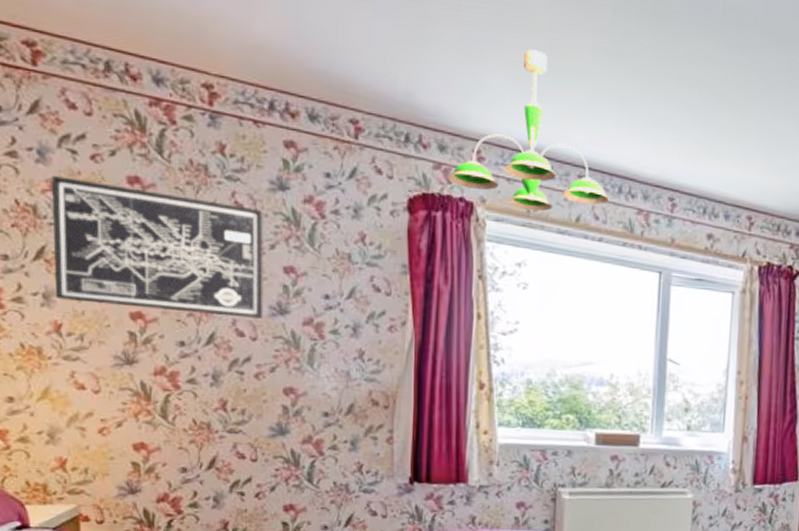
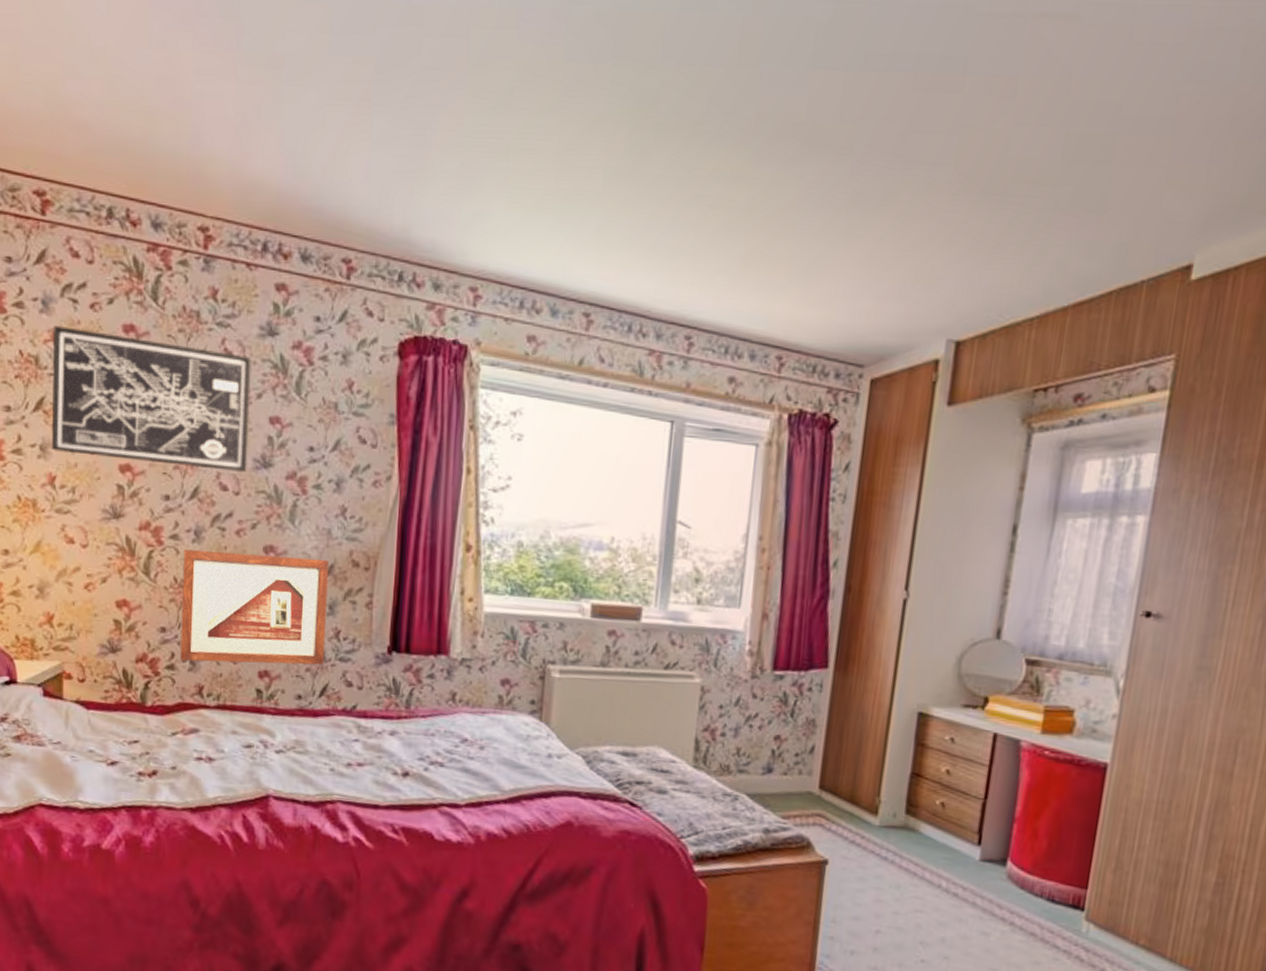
picture frame: none [202,393,349,499] -> present [180,549,329,665]
ceiling light fixture: present [448,49,610,212] -> none [441,174,617,355]

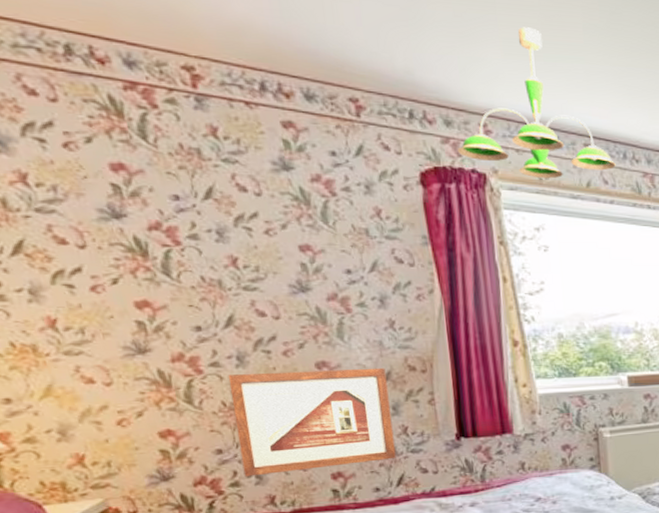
wall art: present [51,326,252,473] -> none [19,166,284,299]
ceiling light fixture: none [441,174,617,355] -> present [457,27,616,179]

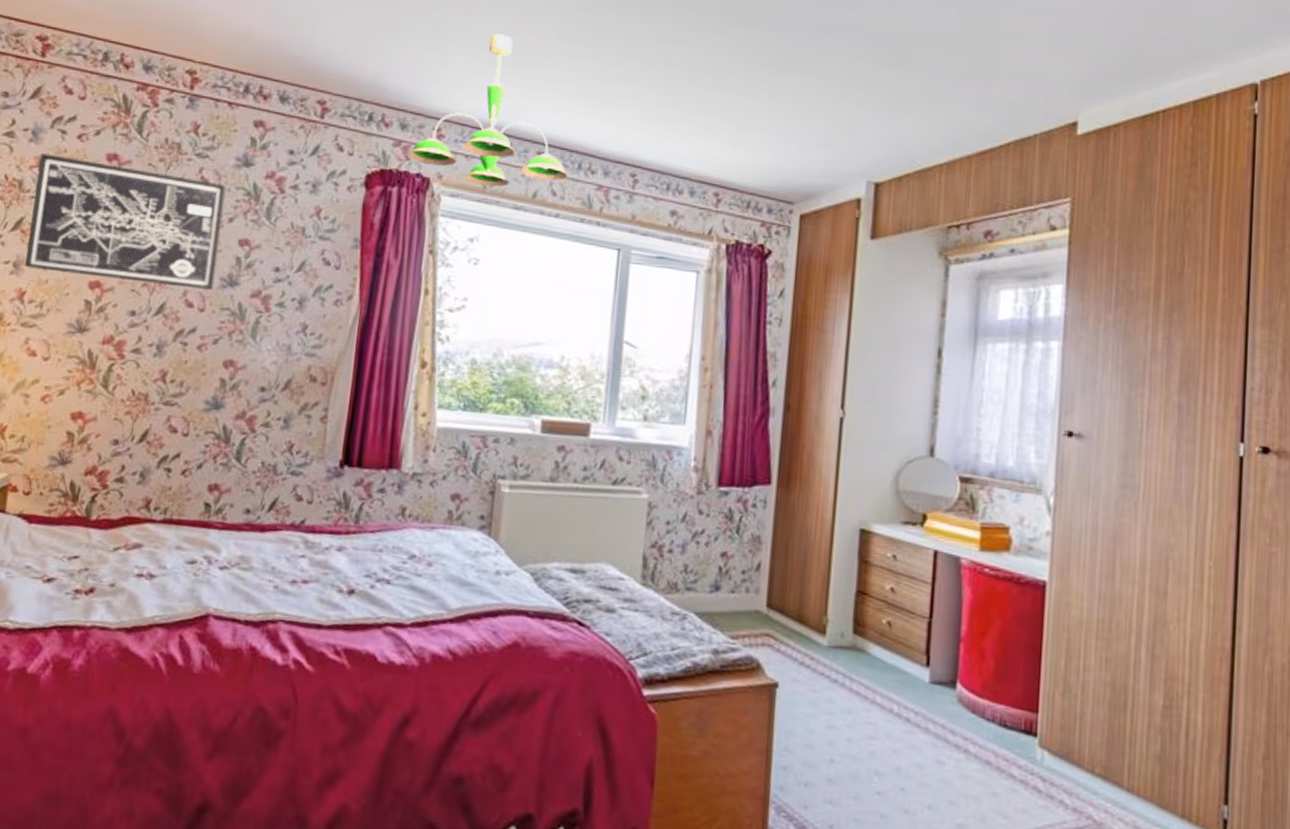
wall art: none [19,166,284,299] -> present [24,153,226,291]
picture frame: present [228,367,396,477] -> none [130,363,287,479]

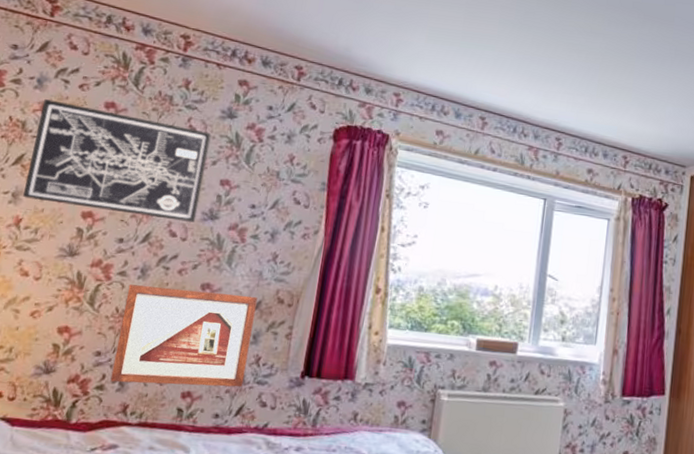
picture frame: none [130,363,287,479] -> present [110,284,258,388]
ceiling light fixture: present [406,34,568,188] -> none [370,19,505,145]

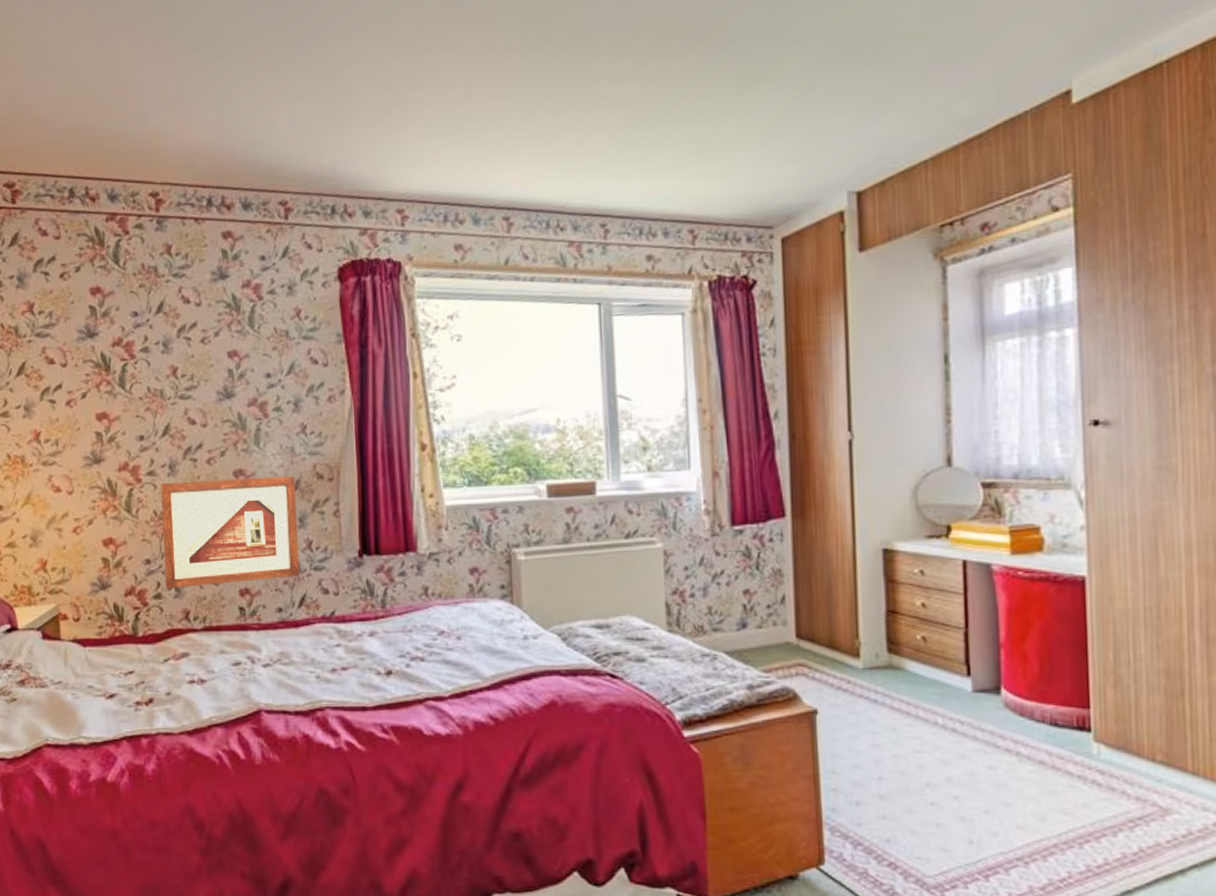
wall art: present [22,99,212,223] -> none [29,296,212,410]

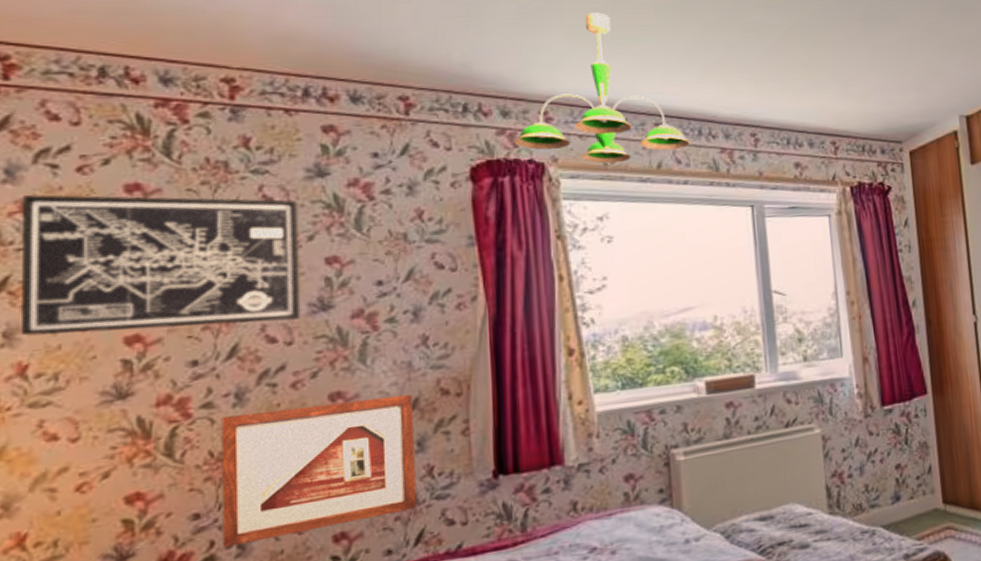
wall art: none [29,296,212,410] -> present [20,194,301,336]
ceiling light fixture: none [374,102,538,261] -> present [513,12,690,164]

